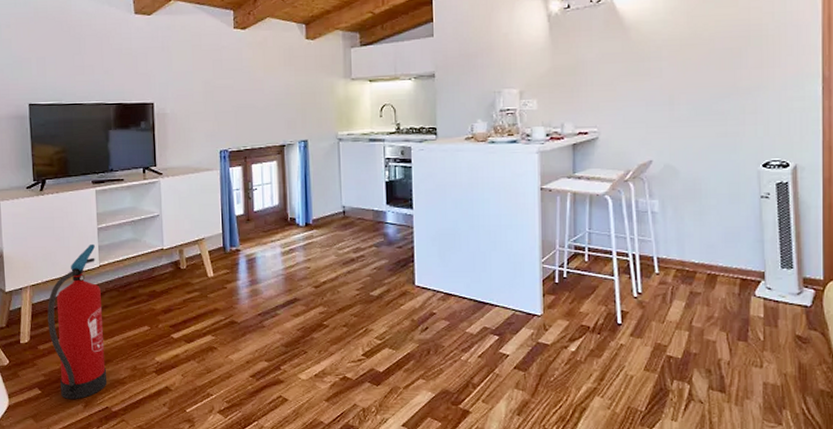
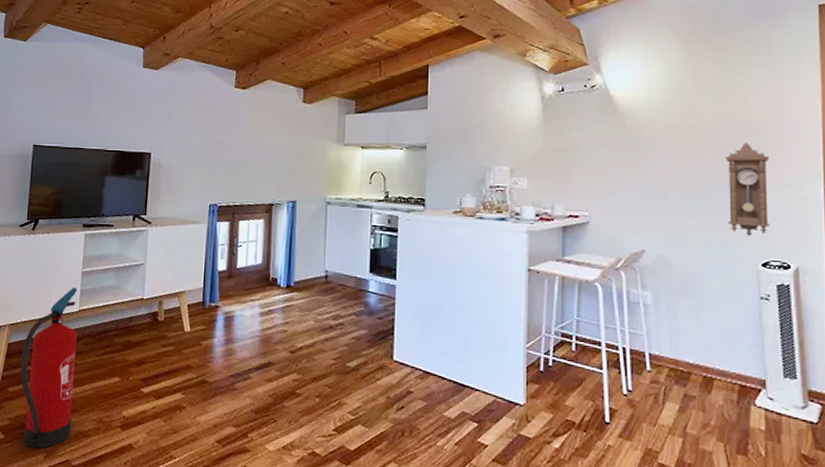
pendulum clock: none [728,47,771,140] -> present [725,142,770,237]

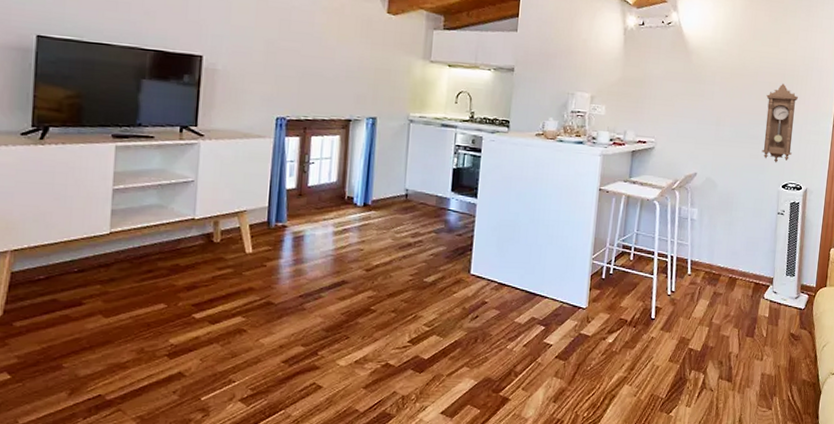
fire extinguisher: present [20,287,77,449] -> none [30,206,108,386]

